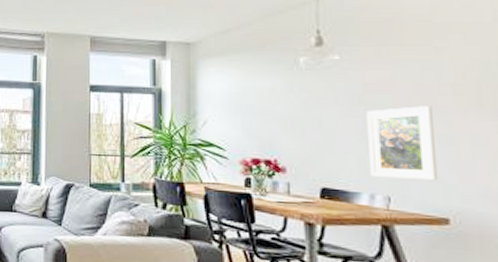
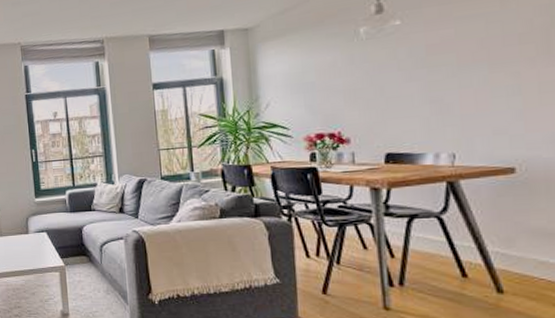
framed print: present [366,106,439,180] -> none [429,59,504,137]

